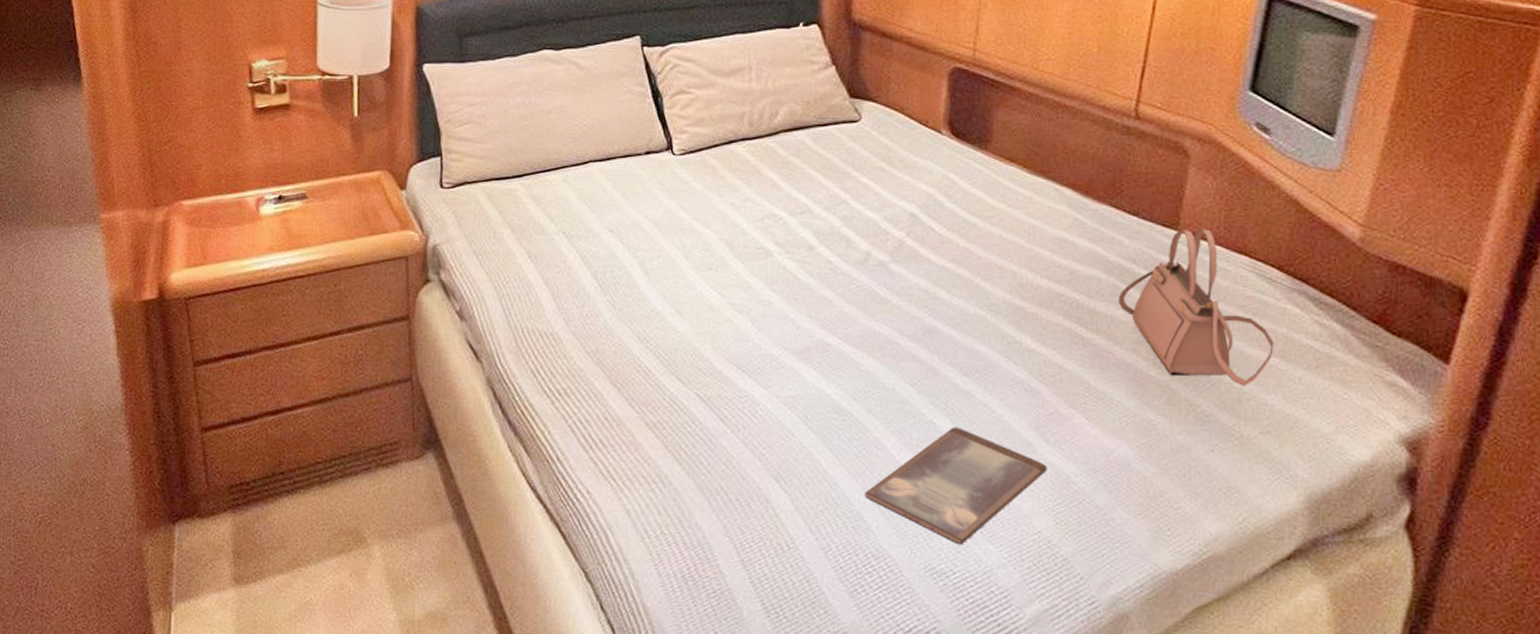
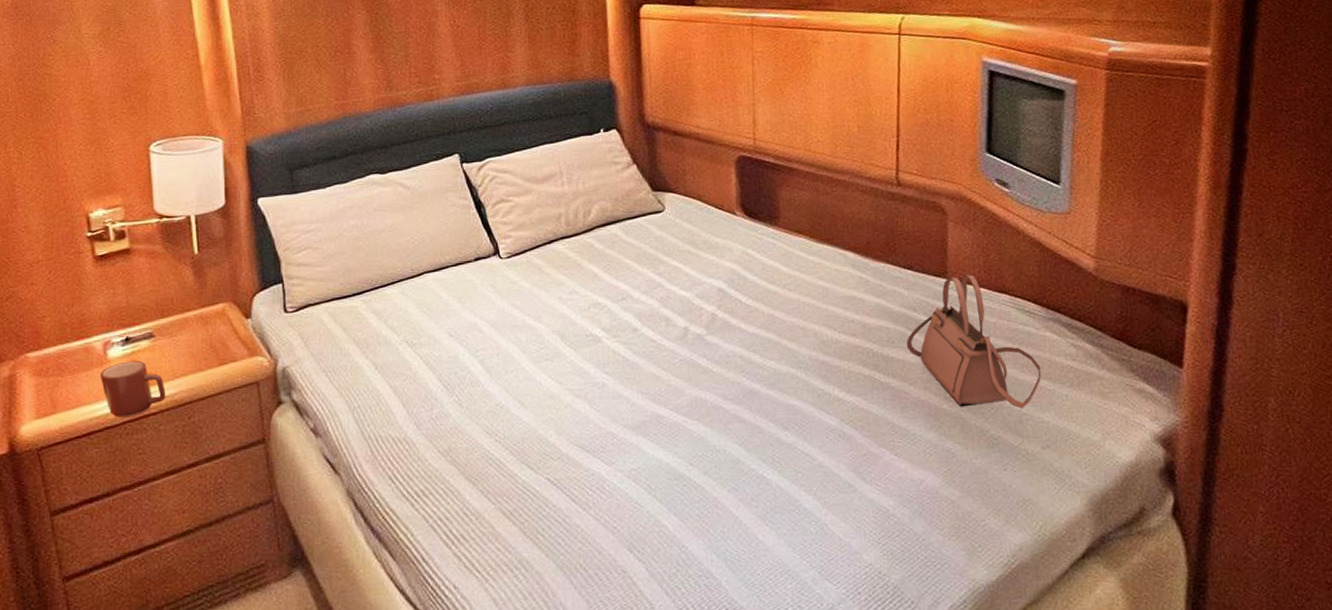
mug: none [250,220,314,279] -> present [99,360,166,419]
tablet: present [865,426,1047,545] -> none [712,477,869,588]

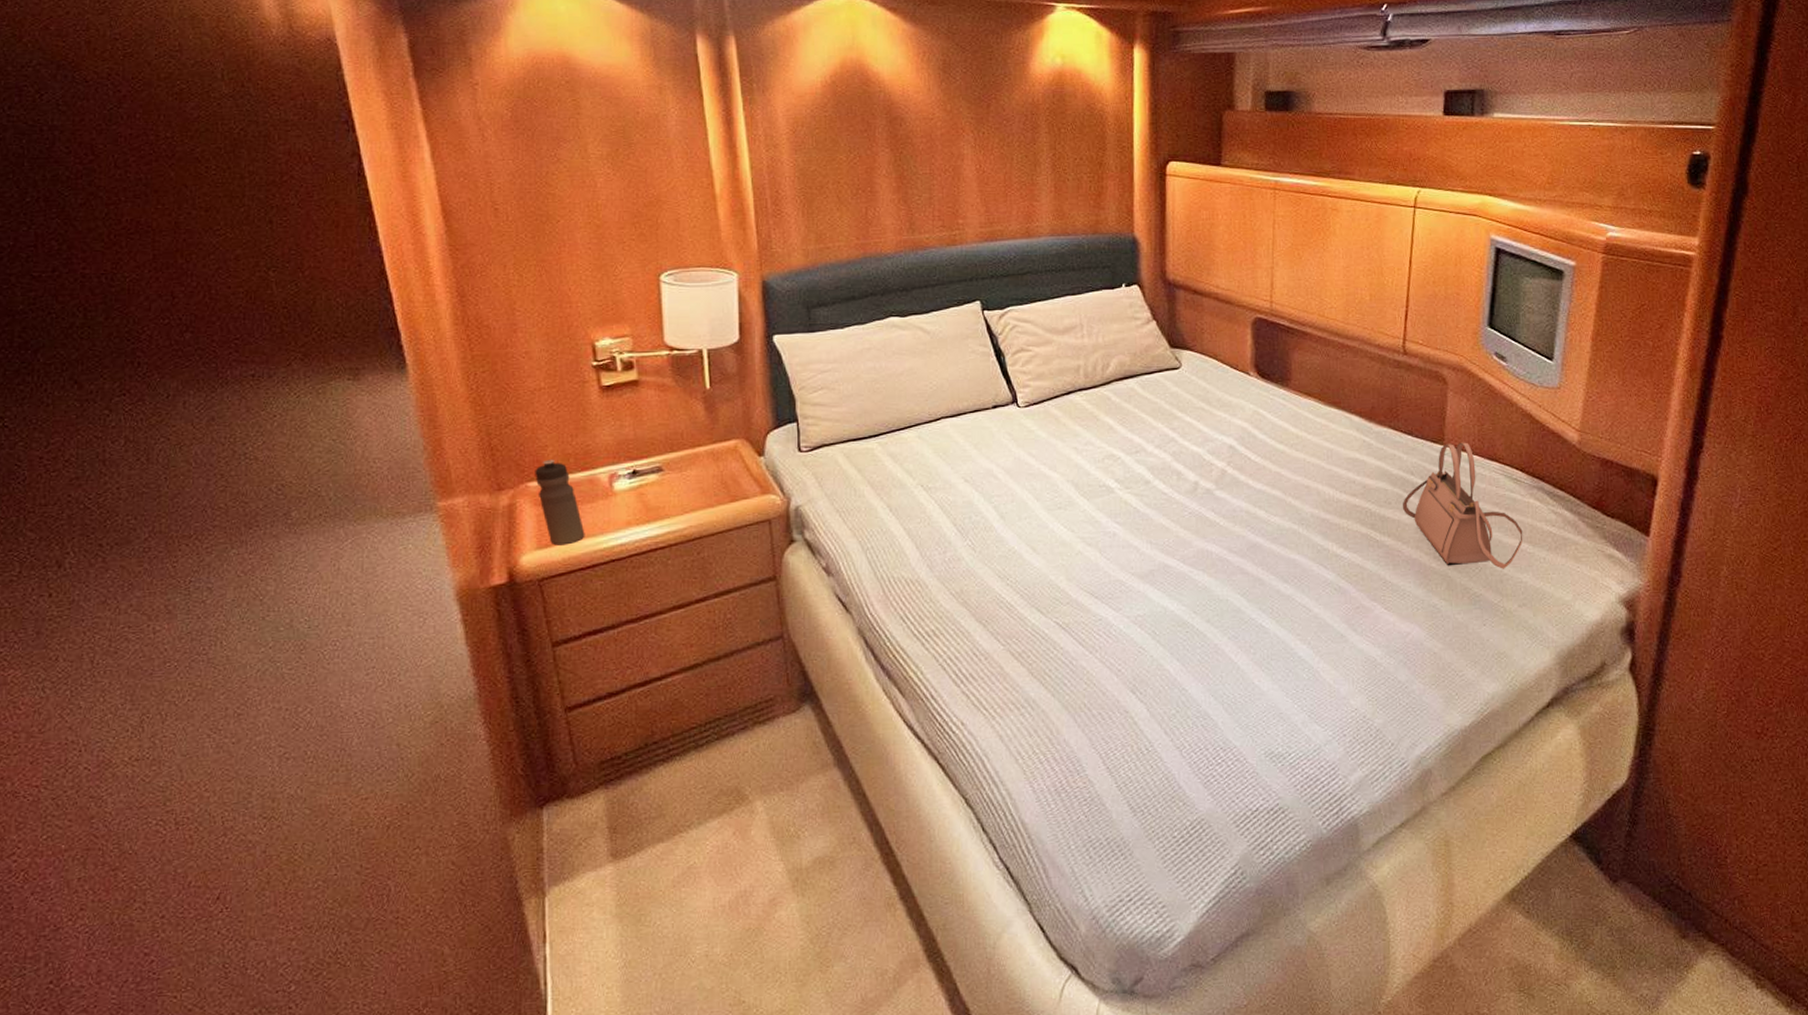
water bottle: none [33,329,81,415] -> present [535,459,585,546]
mug: present [99,360,166,419] -> none [605,494,674,552]

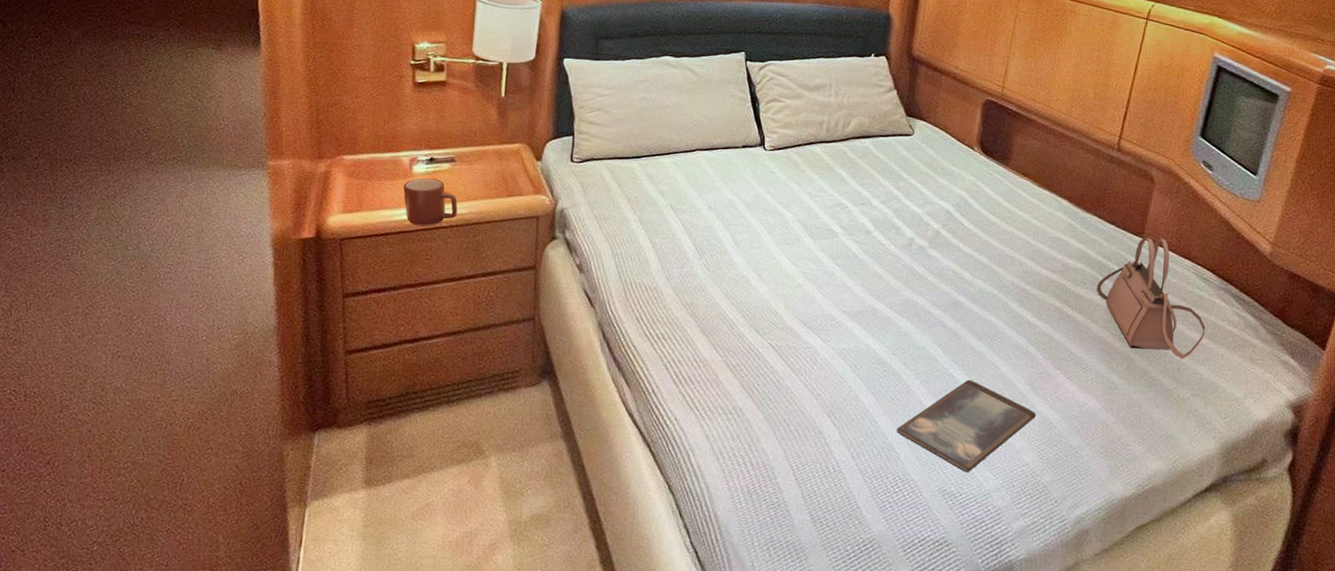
water bottle: present [535,459,585,546] -> none [350,138,384,213]
mug: none [605,494,674,552] -> present [403,178,458,227]
tablet: none [1210,627,1358,729] -> present [897,379,1036,473]

